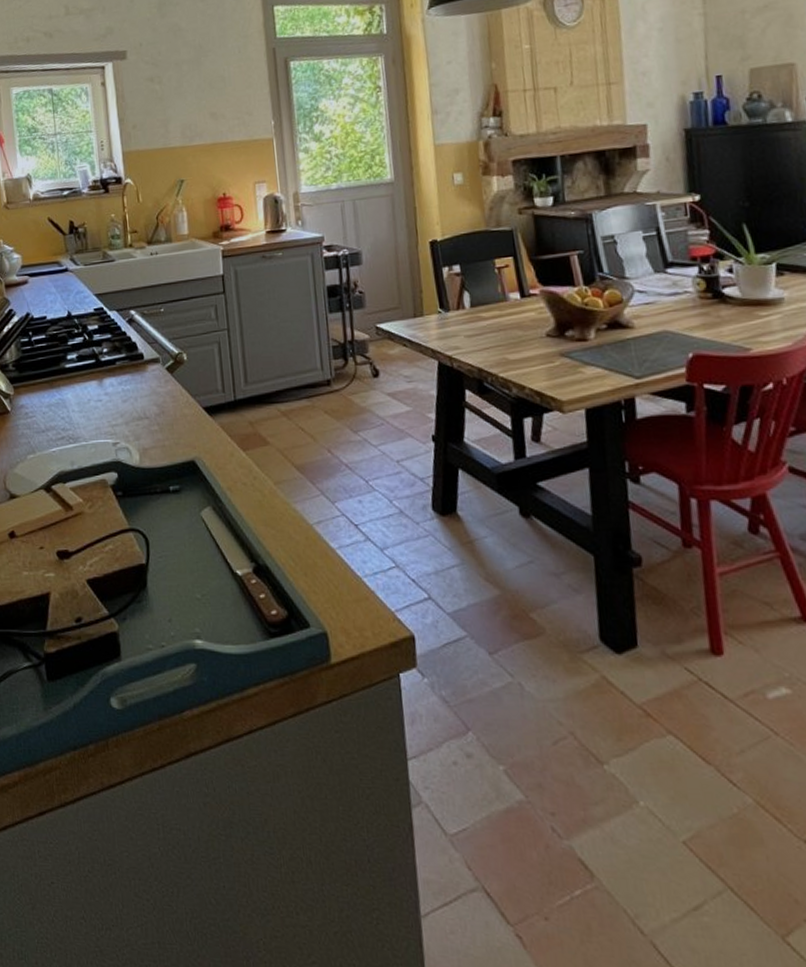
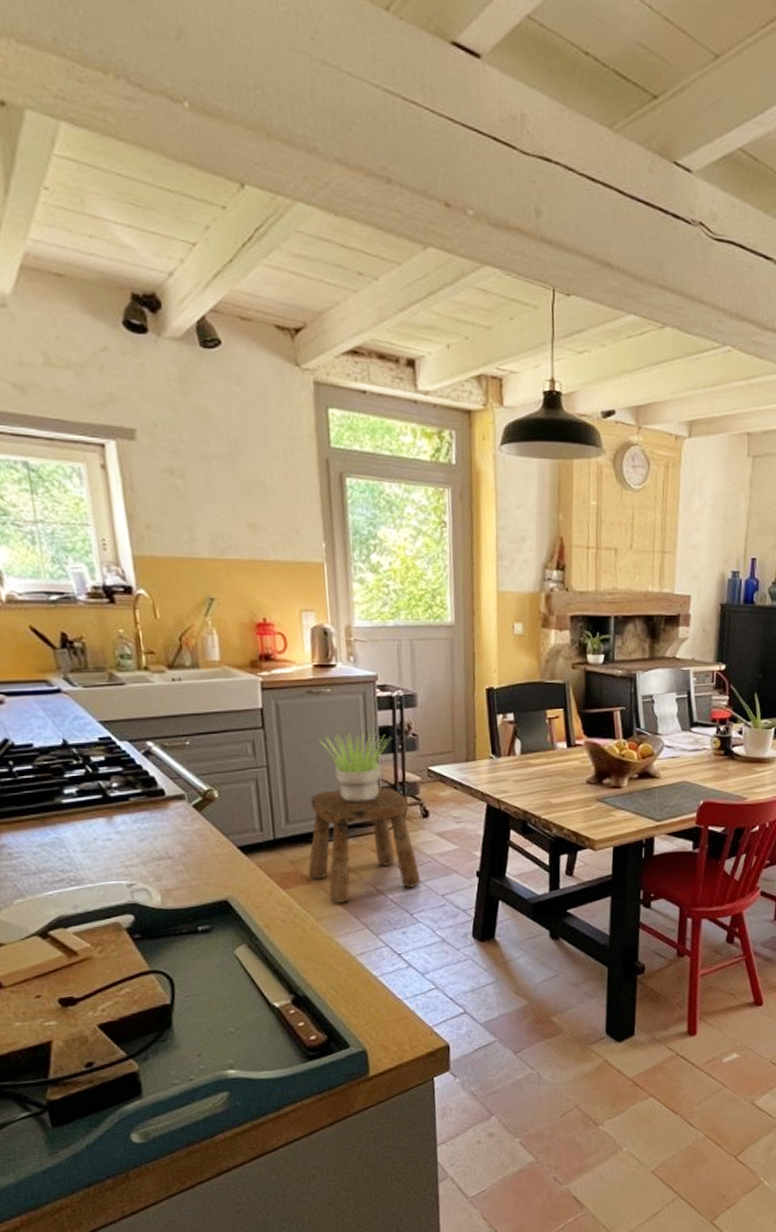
stool: none [265,344,375,467] -> present [307,785,421,903]
potted plant: none [274,293,337,363] -> present [320,732,389,803]

